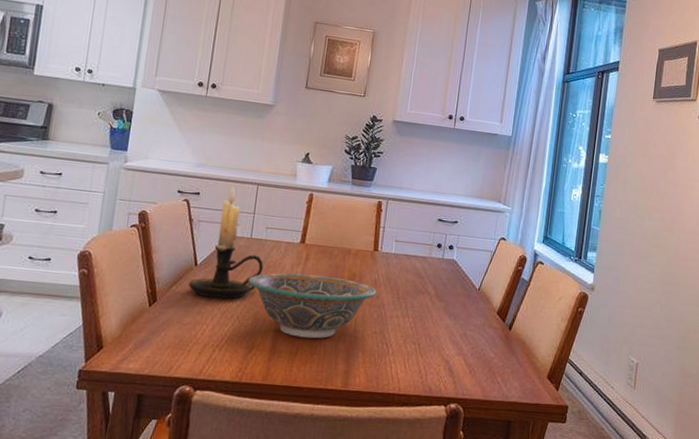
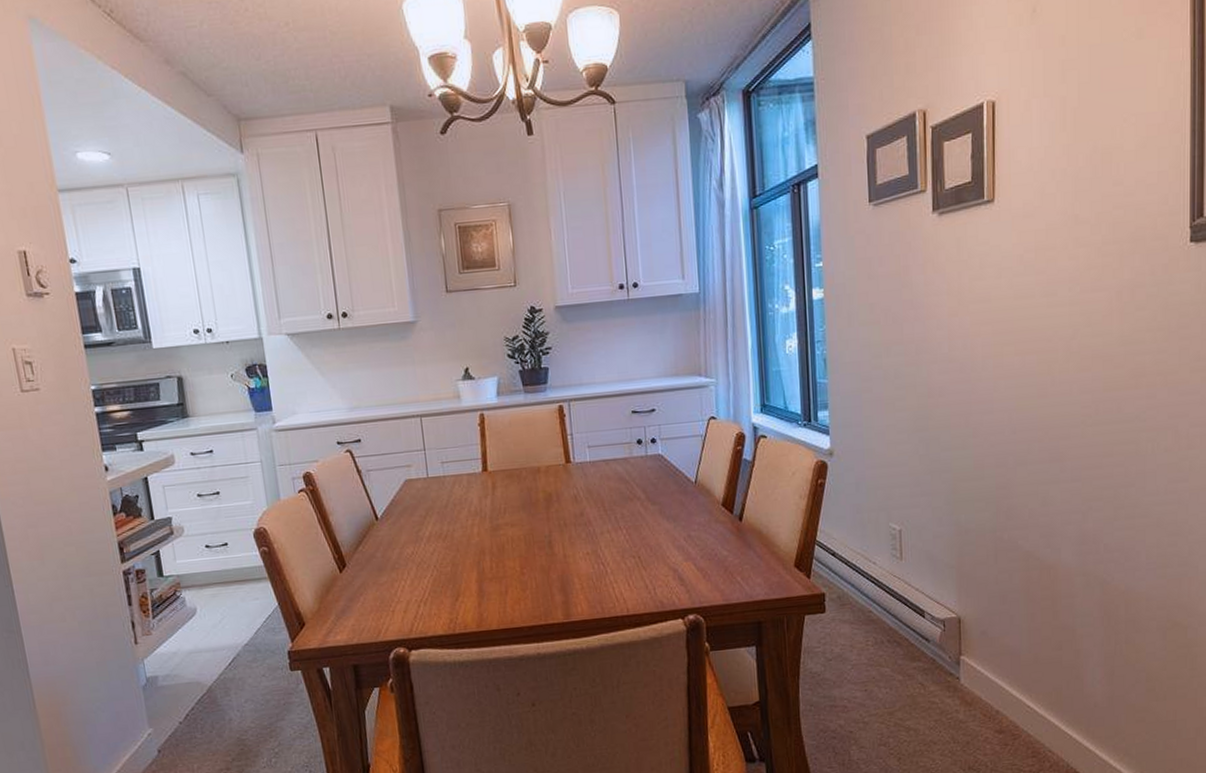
candle holder: present [188,185,264,299] -> none [374,423,449,552]
bowl: present [247,273,376,339] -> none [435,501,579,575]

